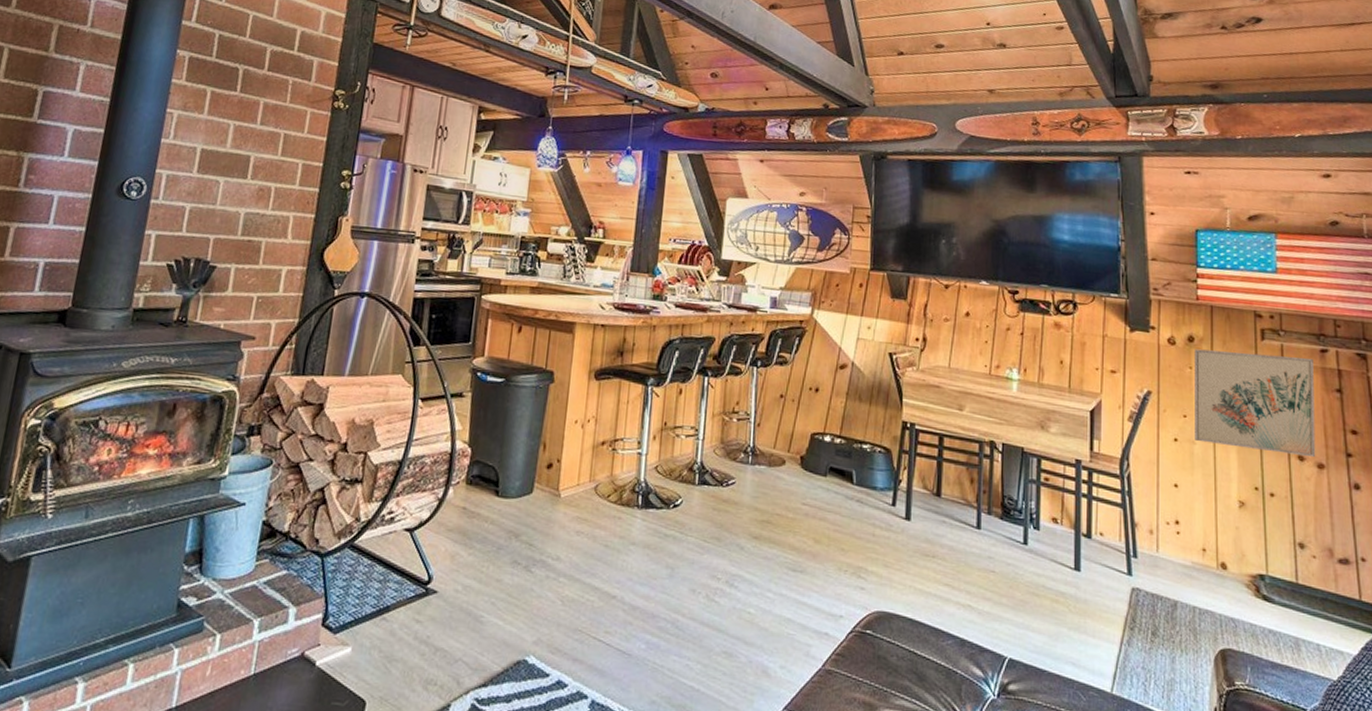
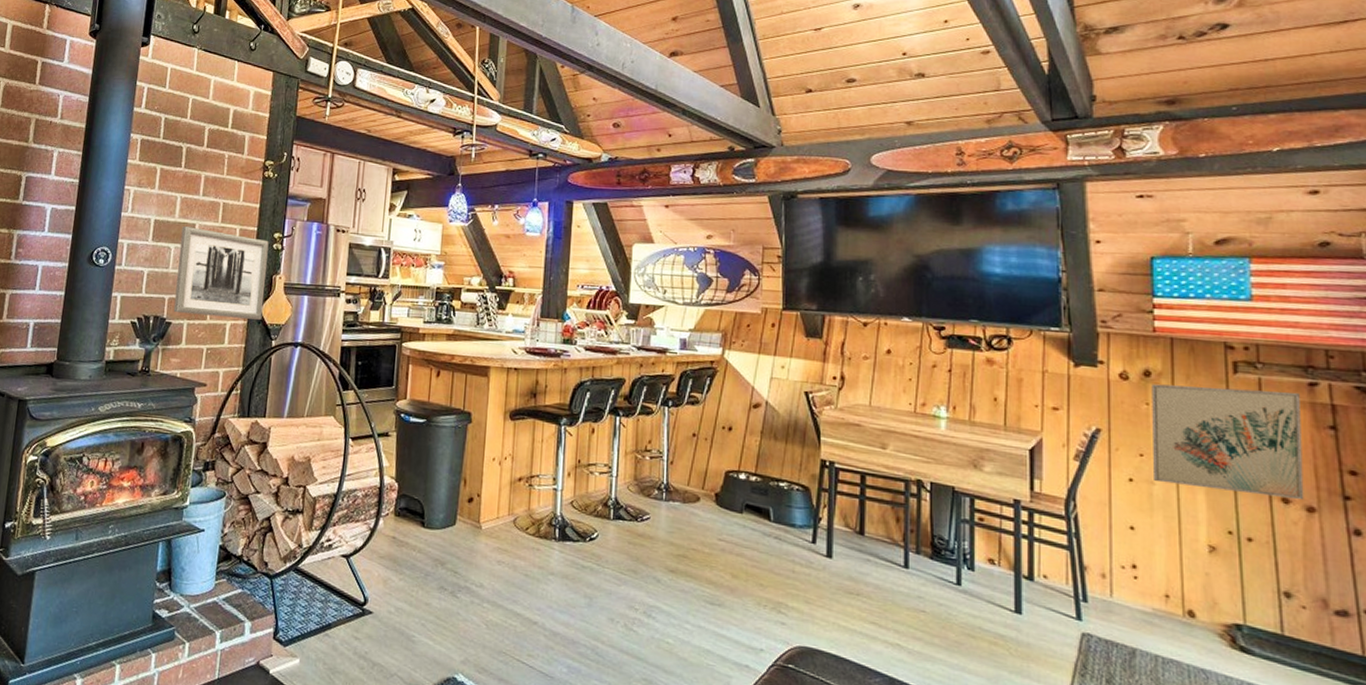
wall art: none [219,158,336,266] -> present [173,226,269,320]

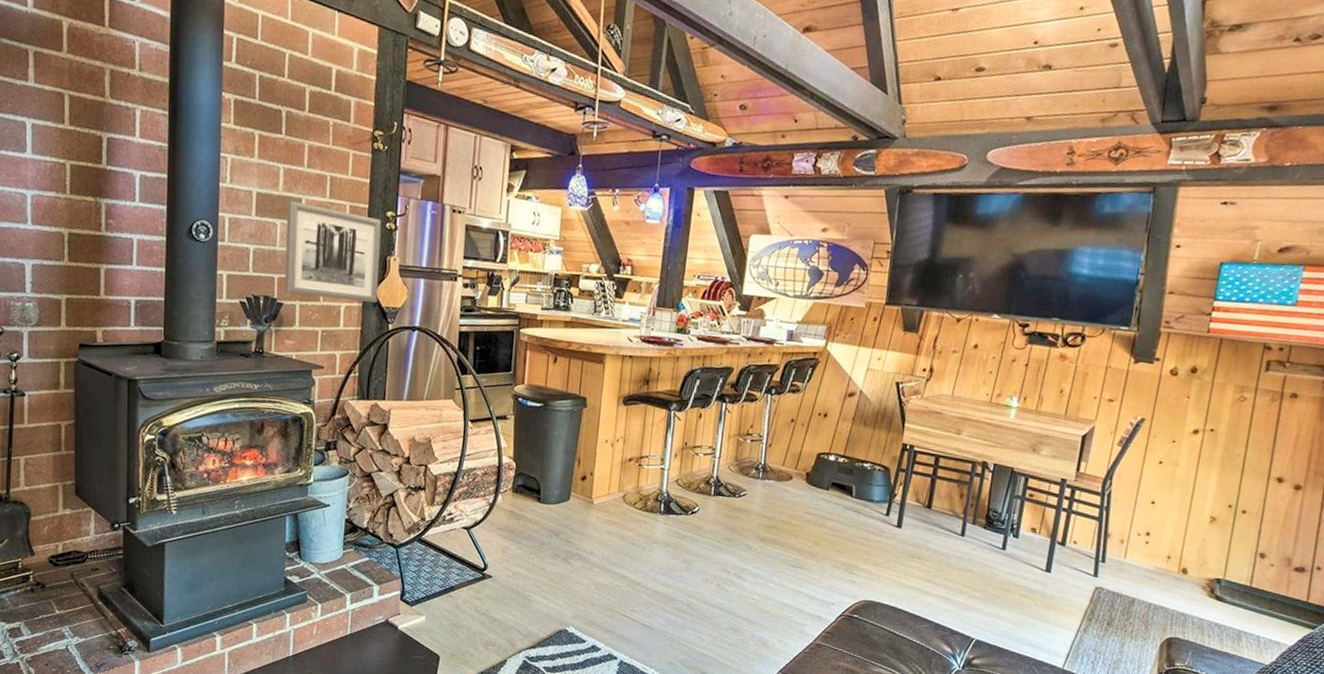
wall art: present [1151,383,1304,501] -> none [1179,379,1314,480]

